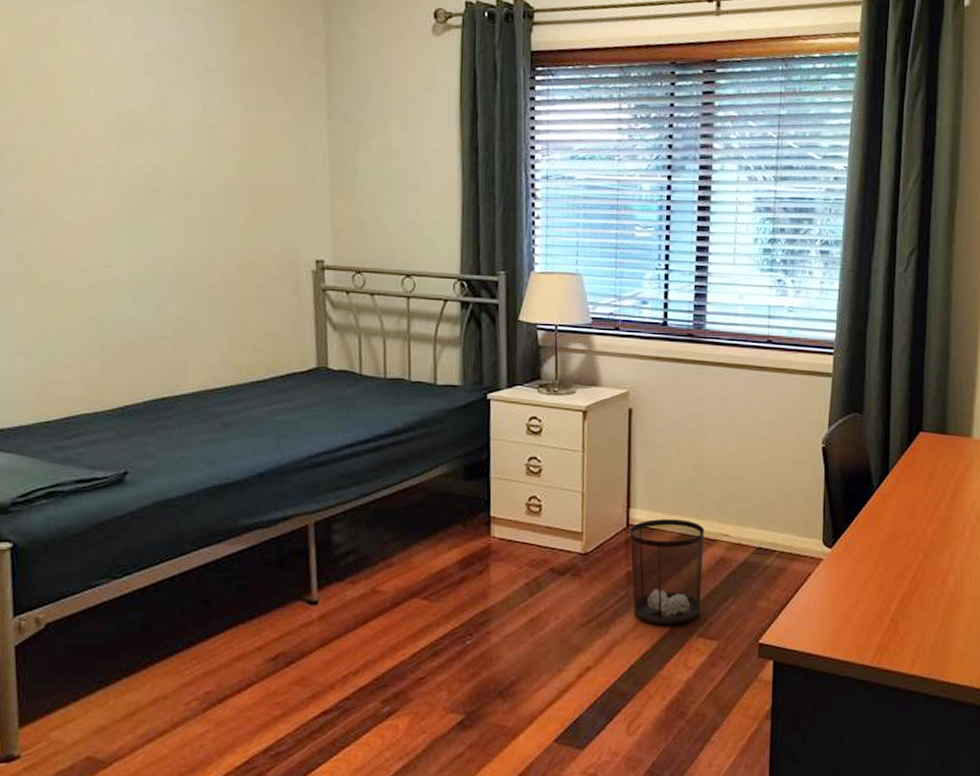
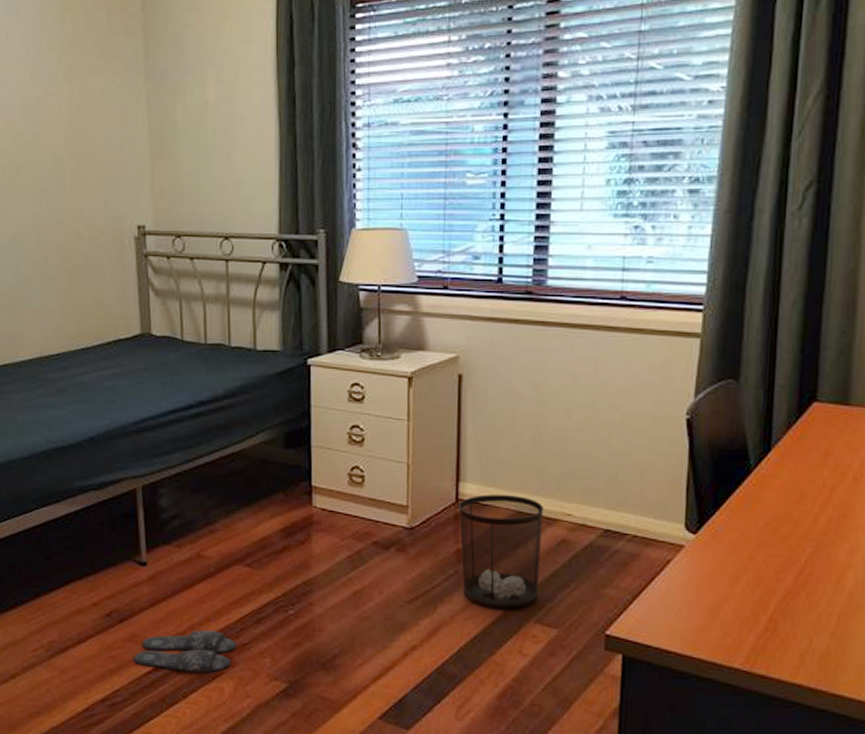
slippers: none [302,667,413,712] -> present [134,630,237,673]

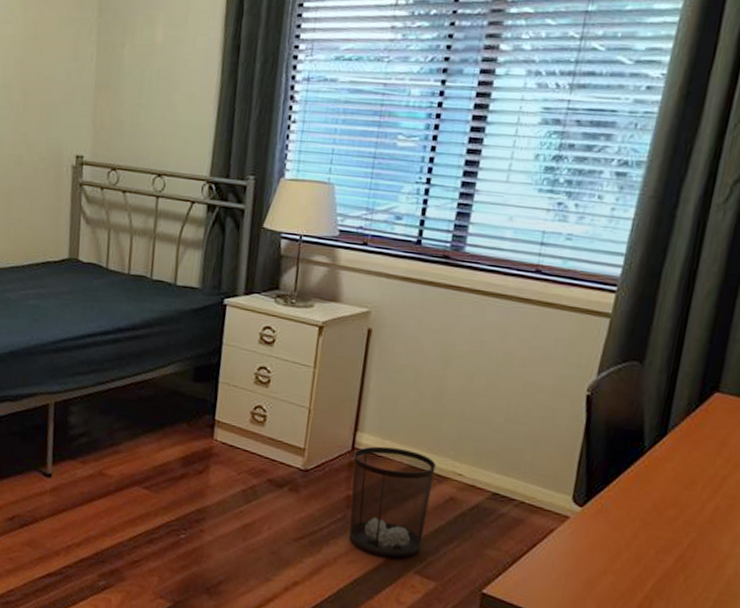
slippers: present [134,630,237,673] -> none [30,542,128,584]

